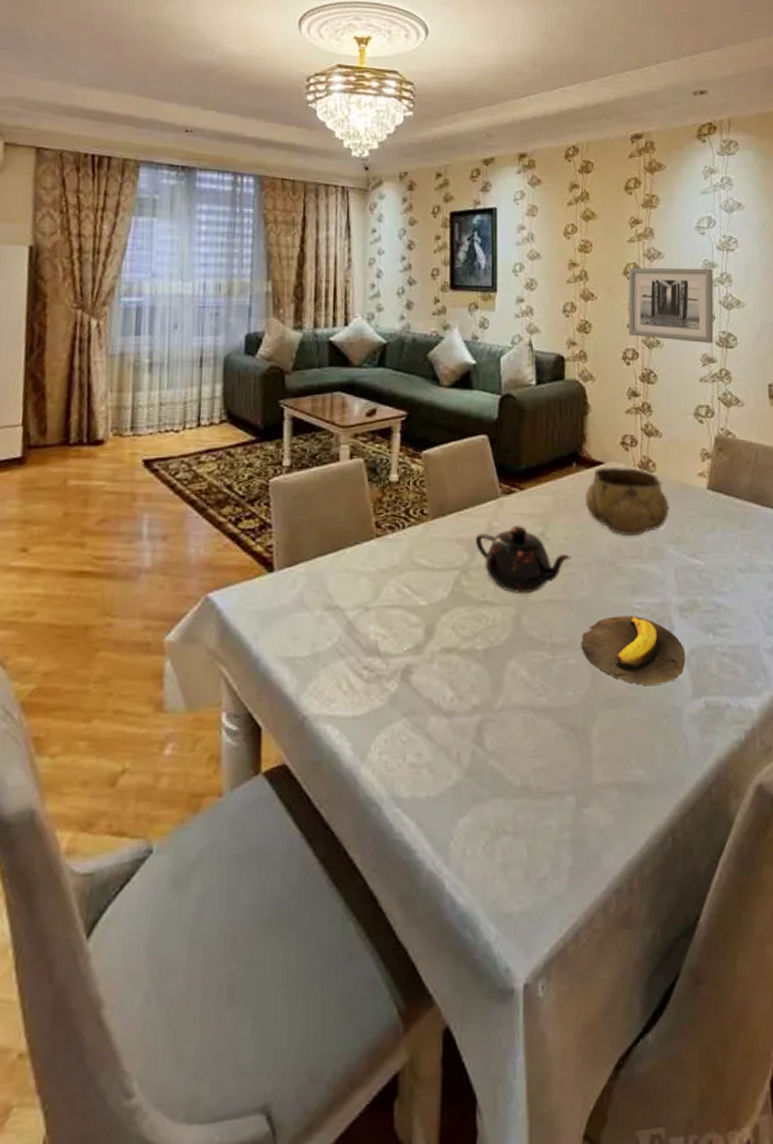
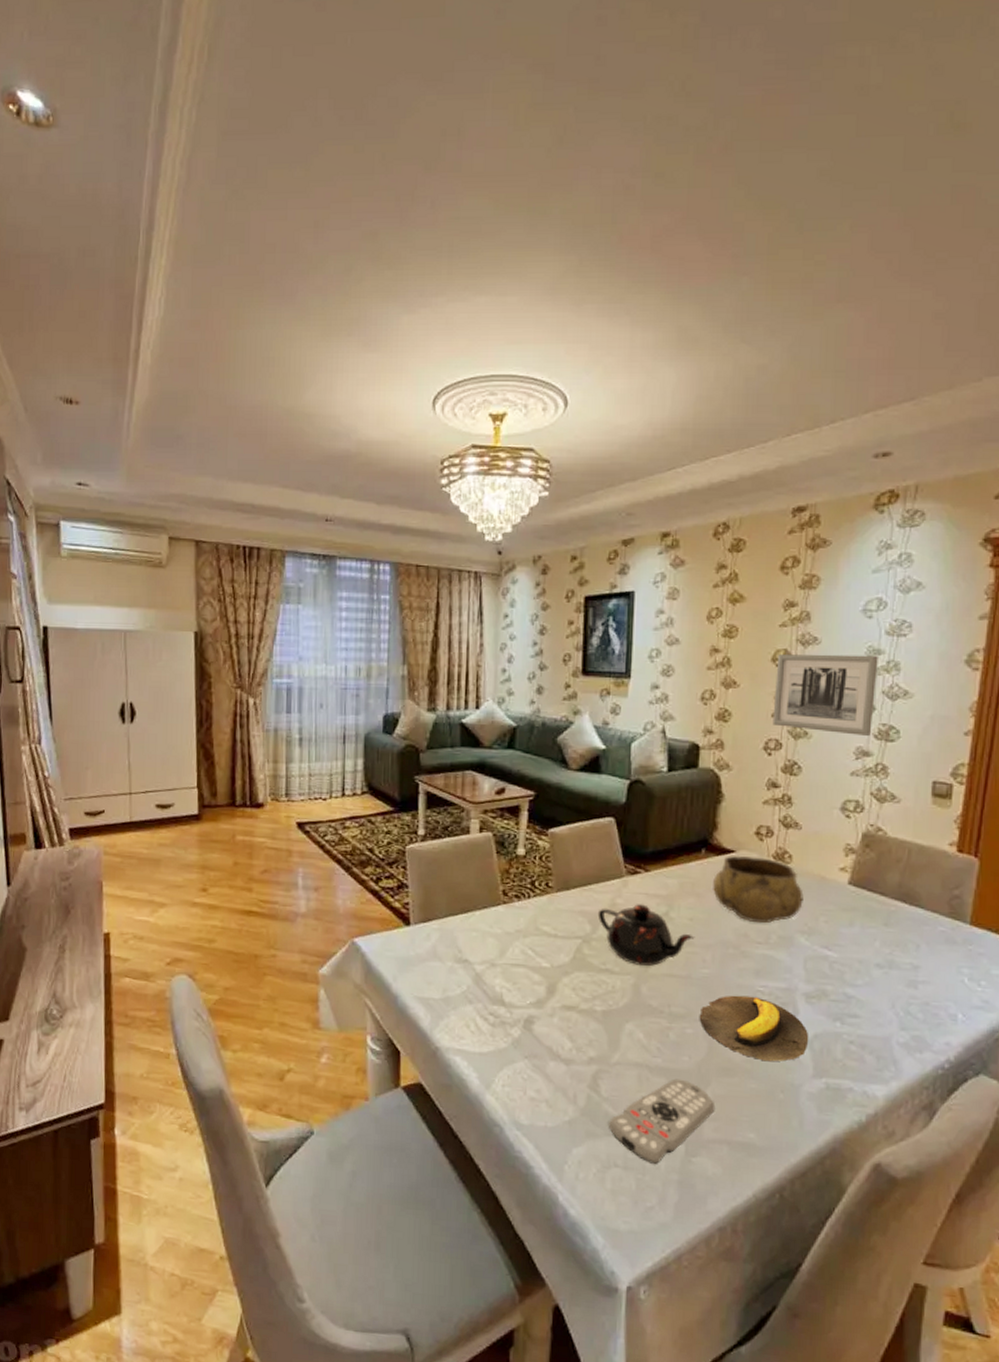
remote control: none [496,718,603,824] -> present [609,1078,716,1164]

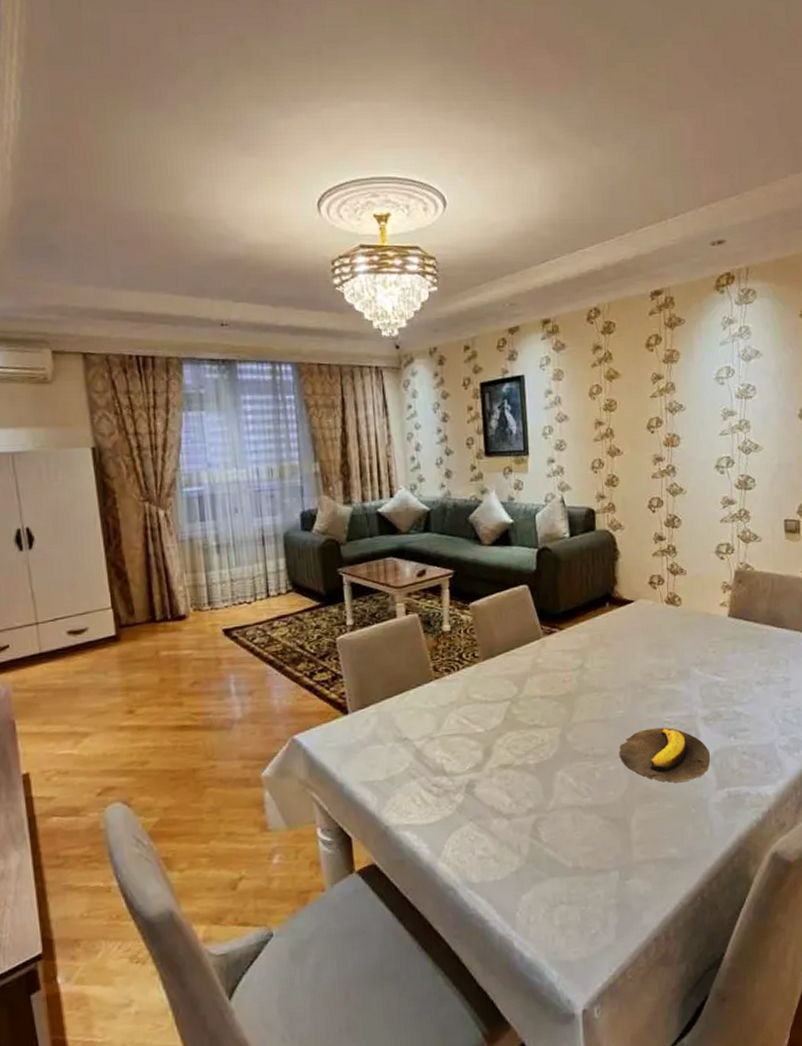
teapot: present [597,904,695,966] -> none [522,660,608,717]
remote control: present [609,1078,716,1164] -> none [551,812,641,894]
decorative bowl: present [713,855,804,924] -> none [618,603,694,662]
wall art: present [772,654,878,736] -> none [651,416,733,487]

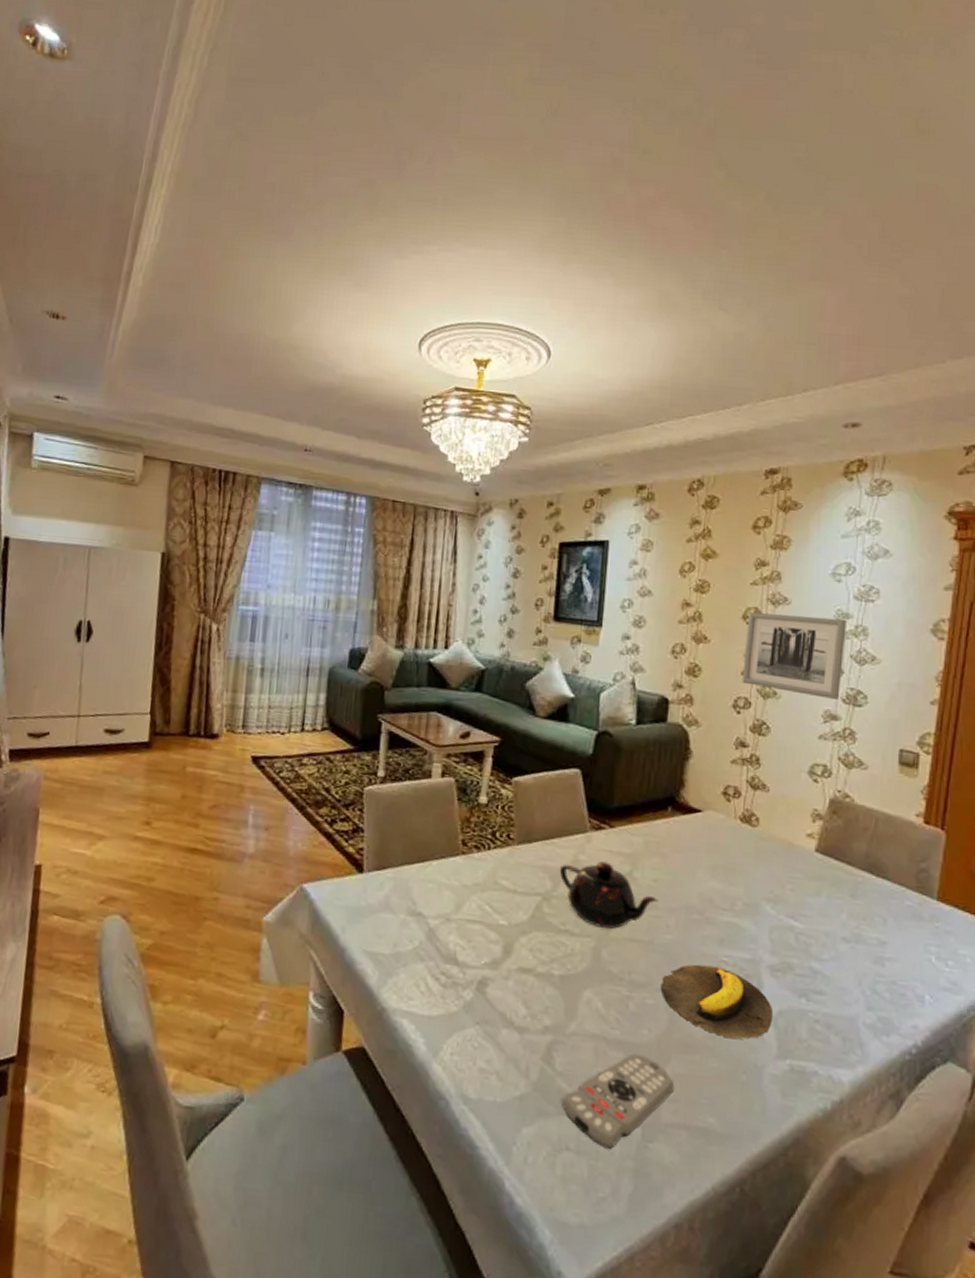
teapot: none [522,660,608,717] -> present [559,861,659,929]
remote control: none [551,812,641,894] -> present [562,1053,675,1149]
wall art: none [651,416,733,487] -> present [742,612,847,699]

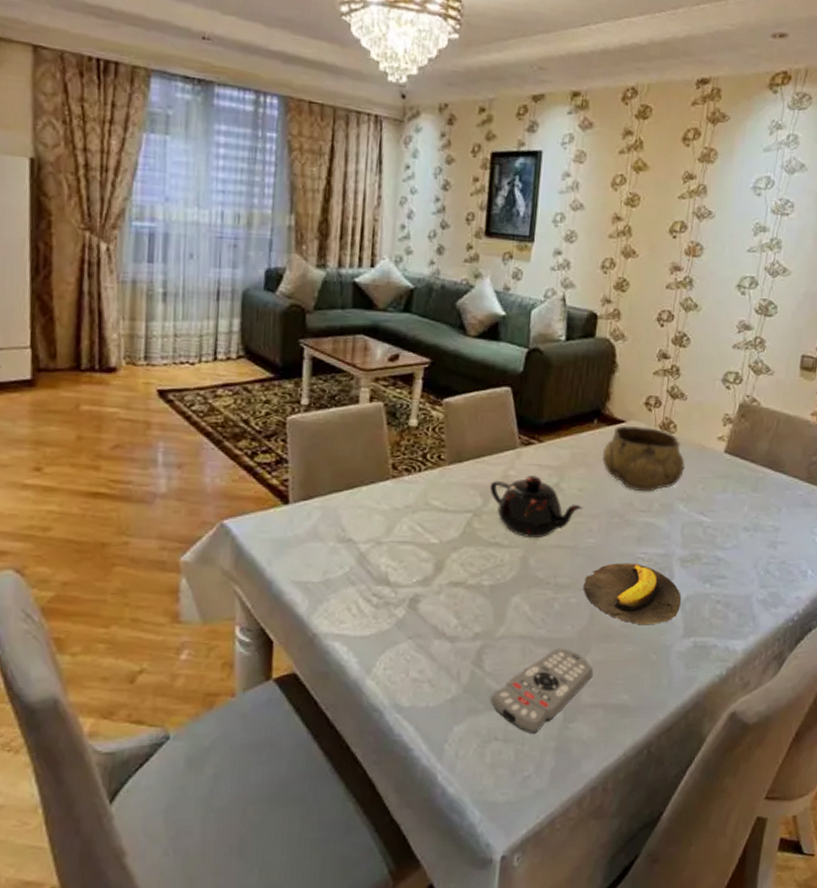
decorative bowl: none [678,814,770,889] -> present [602,425,685,492]
wall art: present [742,612,847,699] -> none [666,226,764,310]

